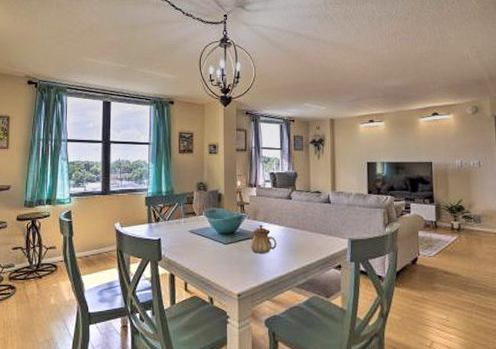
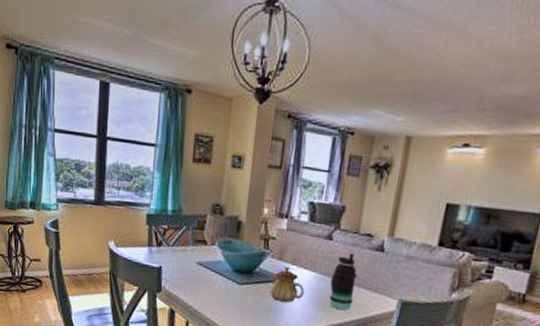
bottle: none [295,207,315,253] -> present [329,253,357,310]

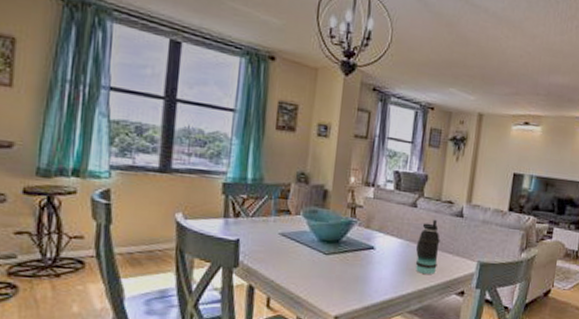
teapot: present [269,266,305,303] -> none [356,234,392,270]

